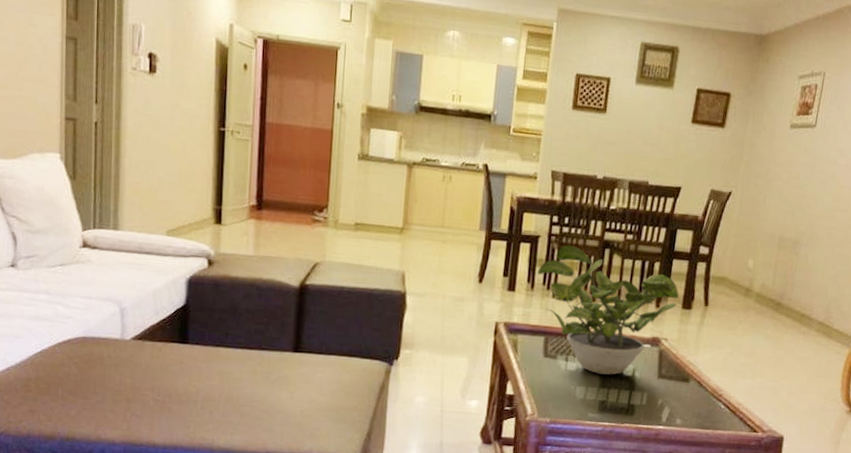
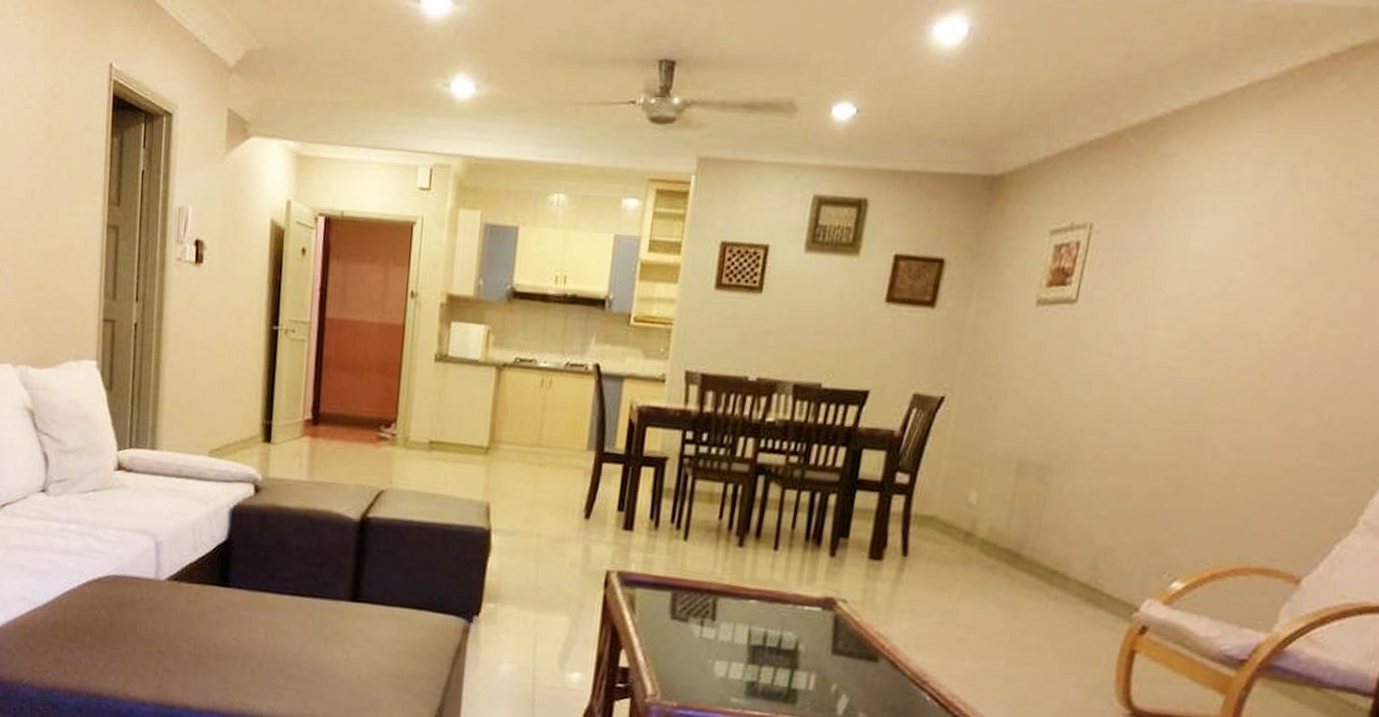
potted plant: present [537,245,680,375] -> none [664,470,865,647]

